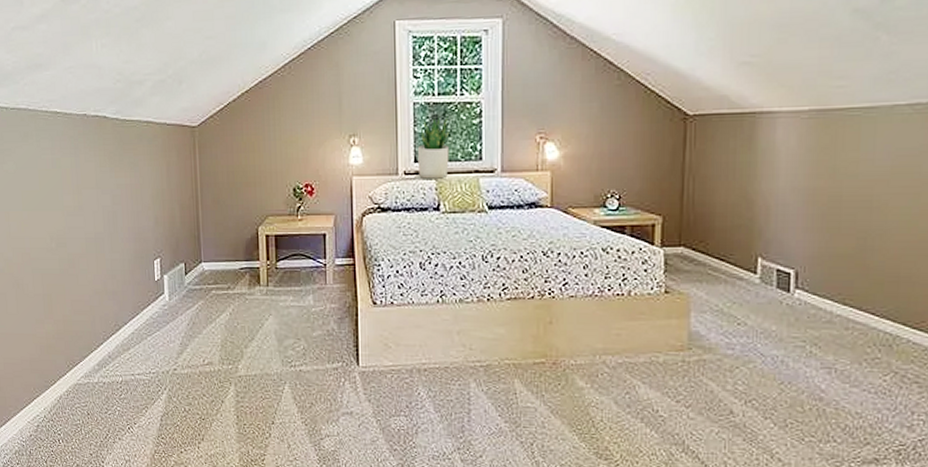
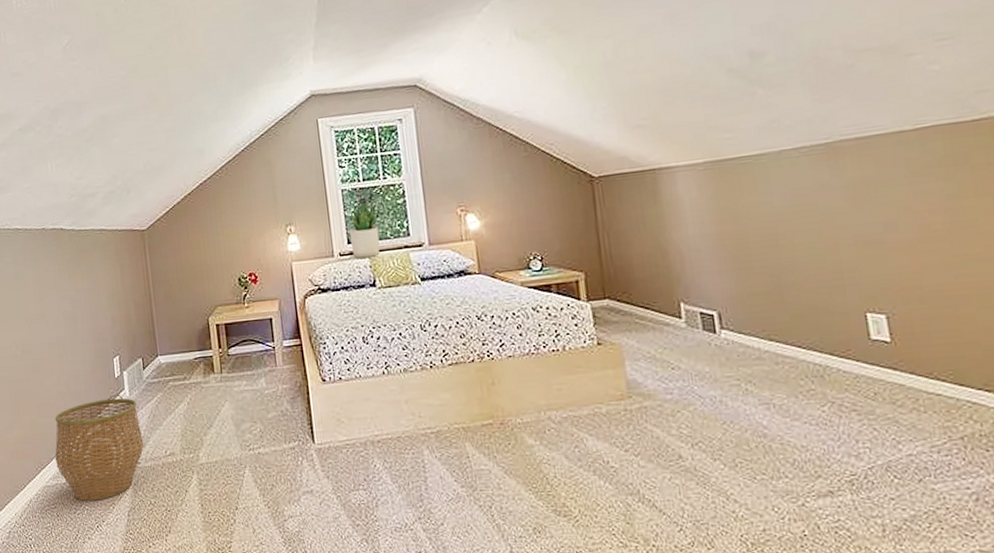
basket: none [87,298,182,403] -> present [54,394,144,501]

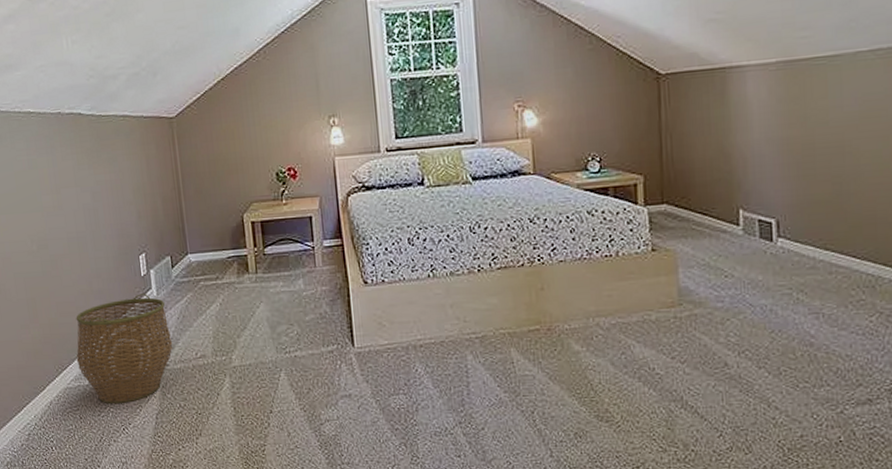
planter: present [349,199,380,258] -> none [397,90,430,155]

